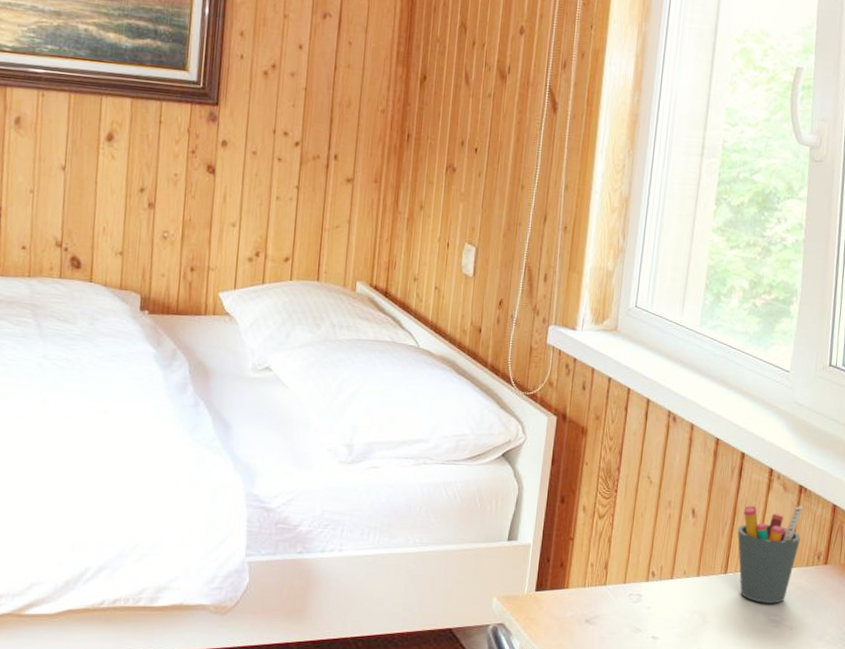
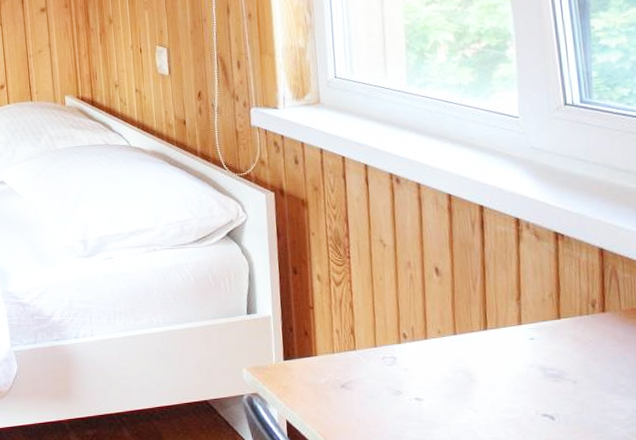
pen holder: present [737,506,803,604] -> none [490,253,567,358]

